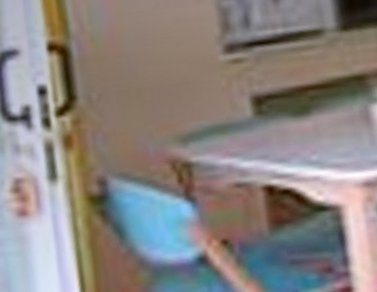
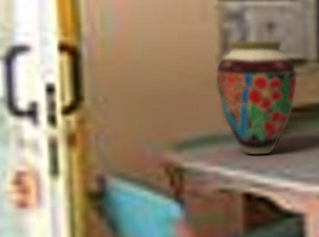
vase: none [217,11,316,143] -> present [215,39,298,156]

